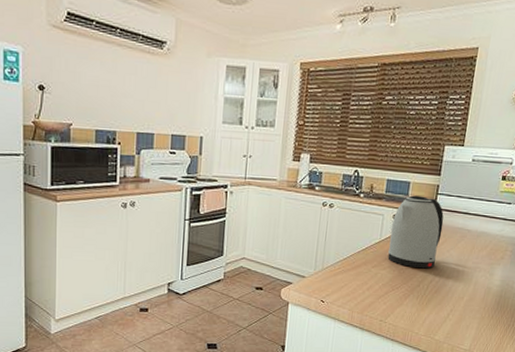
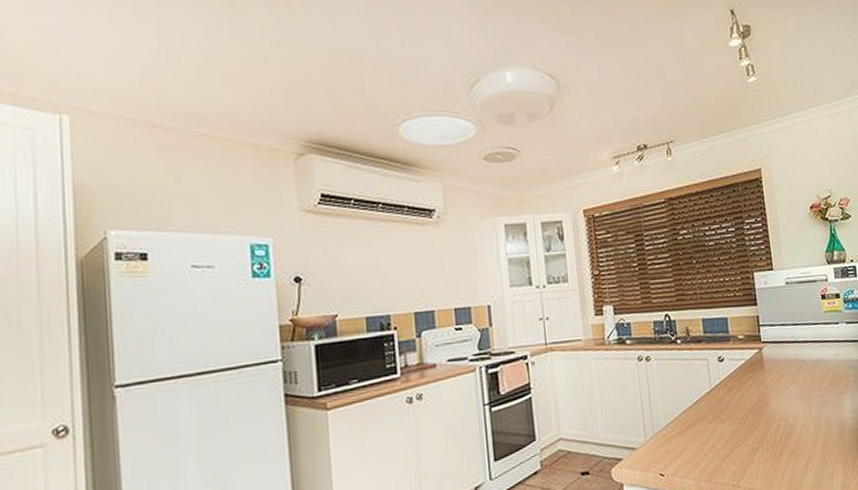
kettle: present [388,195,444,269] -> none [719,331,777,415]

